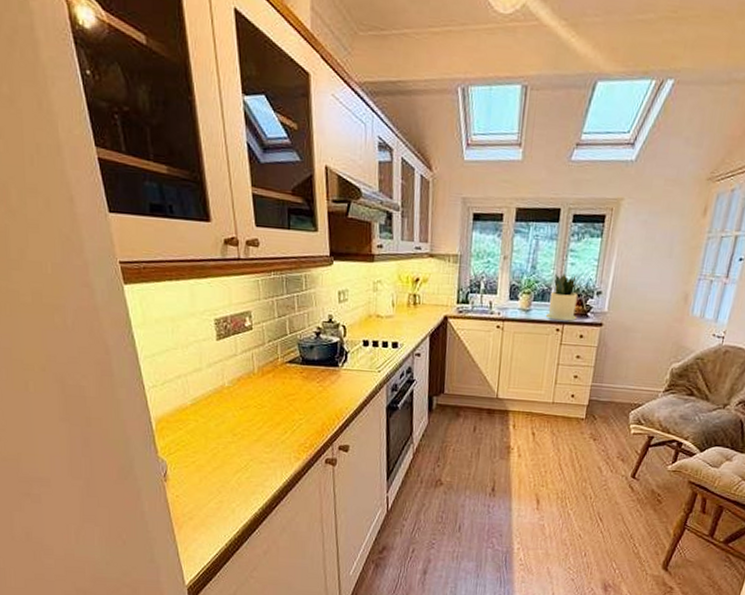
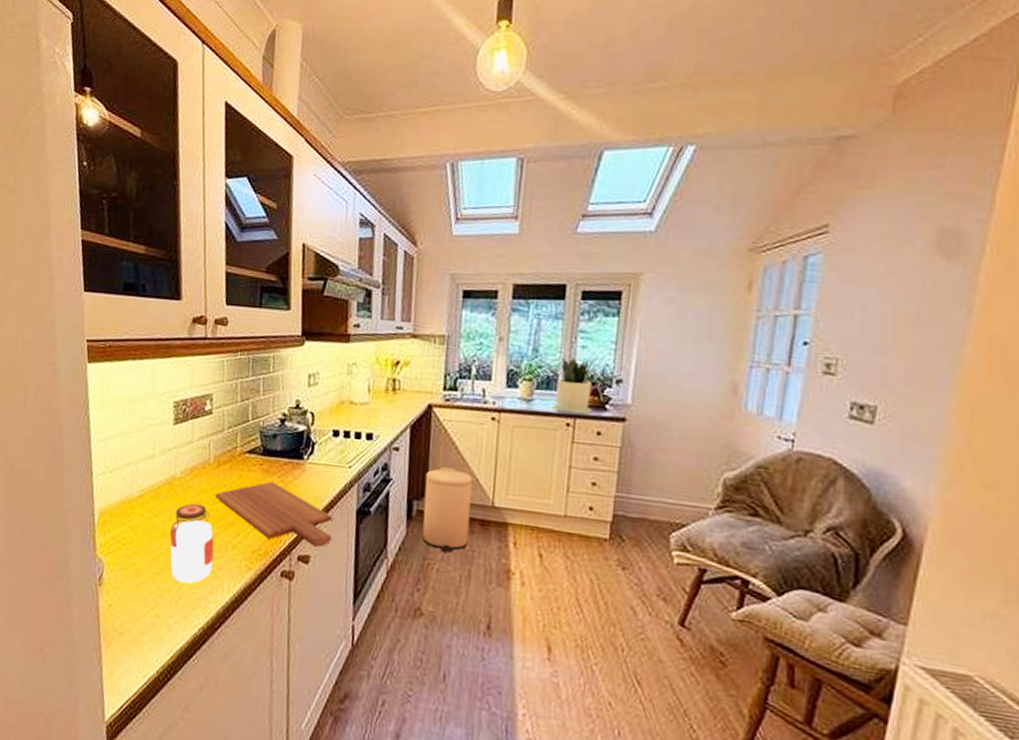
jar: none [225,408,267,474] -> present [170,503,215,584]
cutting board: none [261,386,367,438] -> present [214,481,333,547]
pedal bin: none [441,368,481,436] -> present [422,467,473,553]

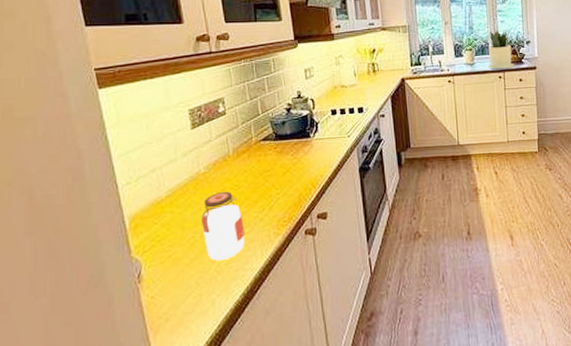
cutting board: present [214,481,333,547] -> none [238,159,342,206]
pedal bin: present [422,467,473,553] -> none [407,122,445,186]

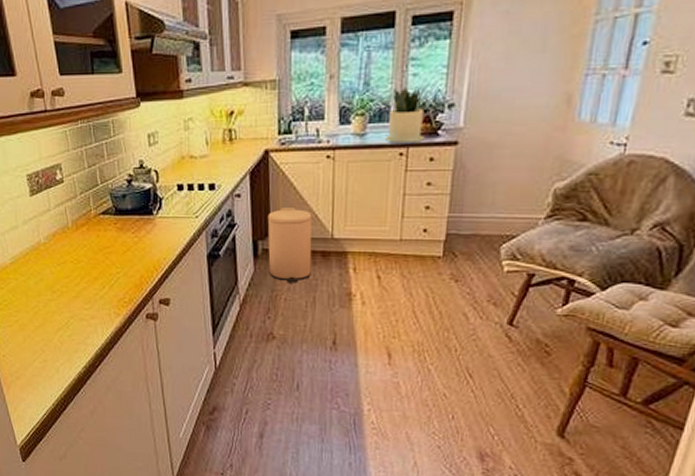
jar: present [202,191,246,261] -> none [44,264,86,332]
pedal bin: none [407,122,445,186] -> present [267,207,312,283]

